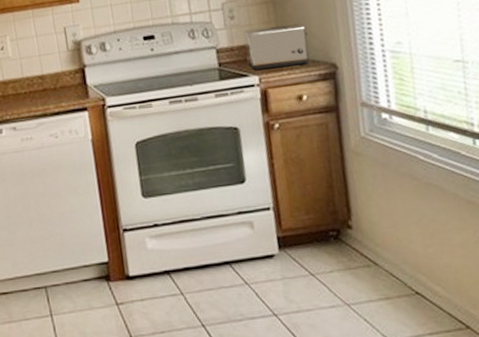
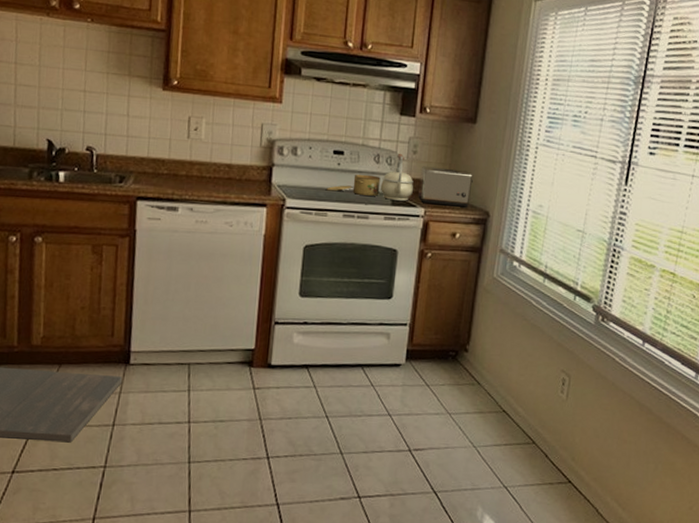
cooking pot: none [145,52,203,80] -> present [326,174,381,197]
kettle: none [202,22,242,75] -> present [380,153,414,201]

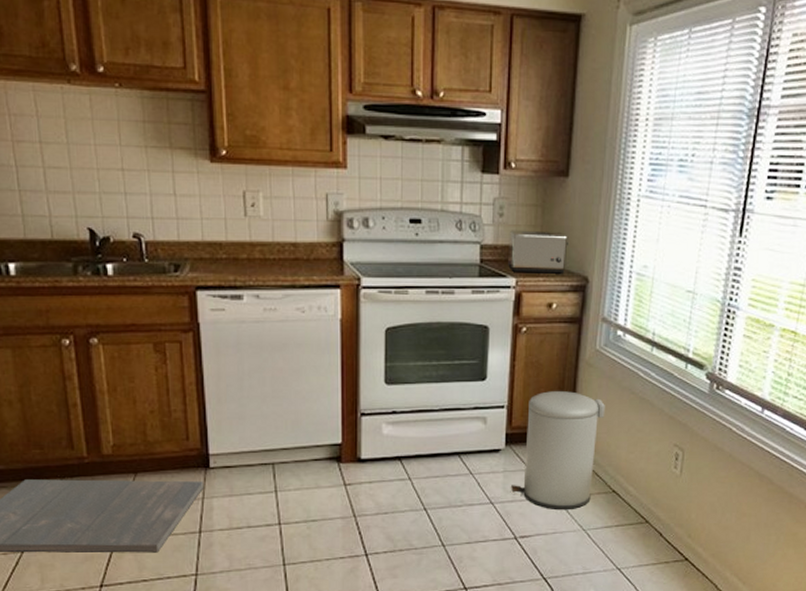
cooking pot: present [326,174,381,197] -> none [405,244,465,269]
kettle: present [380,153,414,201] -> none [465,217,503,271]
pedal bin: none [407,313,499,426] -> present [510,391,605,509]

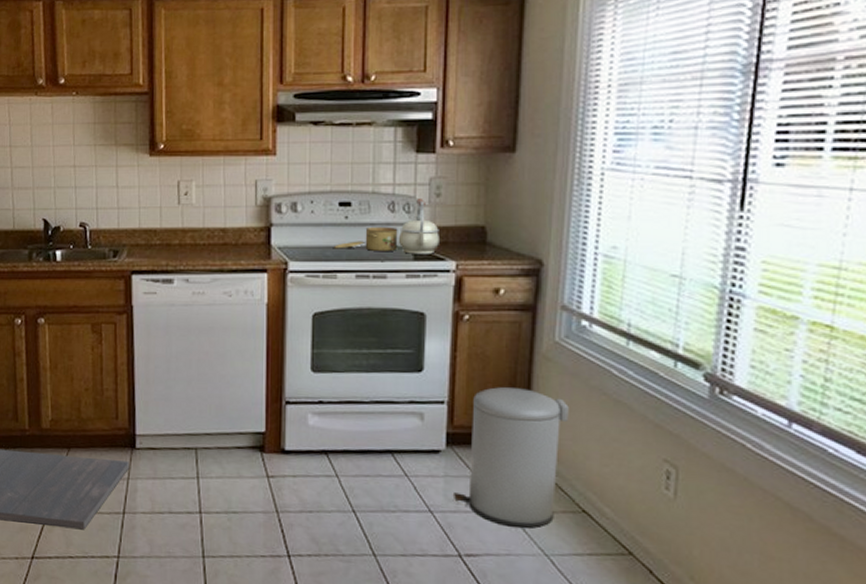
cooking pot: none [405,244,465,269] -> present [334,226,398,252]
kettle: none [465,217,503,271] -> present [398,197,441,254]
toaster: present [508,230,568,274] -> none [447,210,517,256]

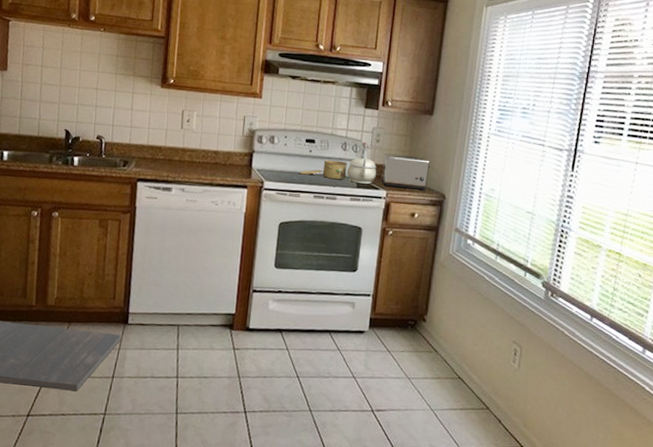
toaster: none [447,210,517,256] -> present [381,153,430,190]
pedal bin: present [452,387,569,529] -> none [370,285,455,390]

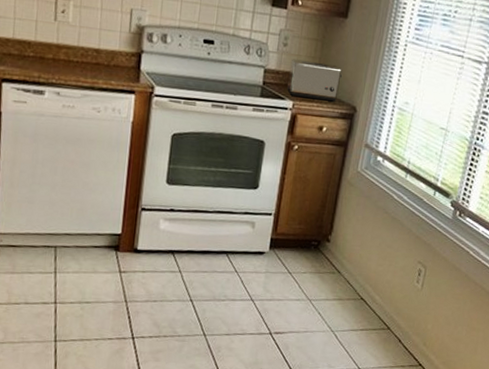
cooking pot: present [299,159,347,180] -> none [196,64,250,88]
kettle: present [346,141,377,184] -> none [249,45,284,93]

